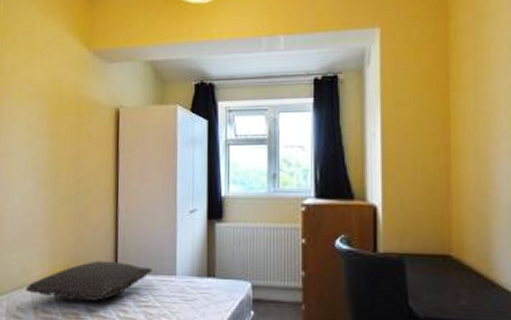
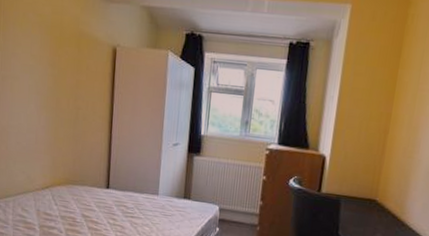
pillow: present [25,260,153,301] -> none [29,177,140,209]

